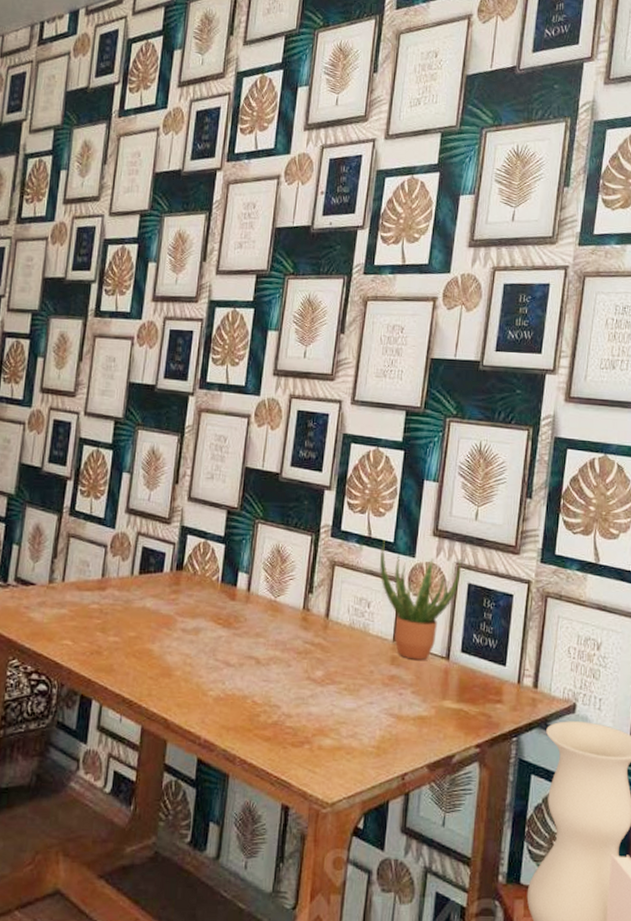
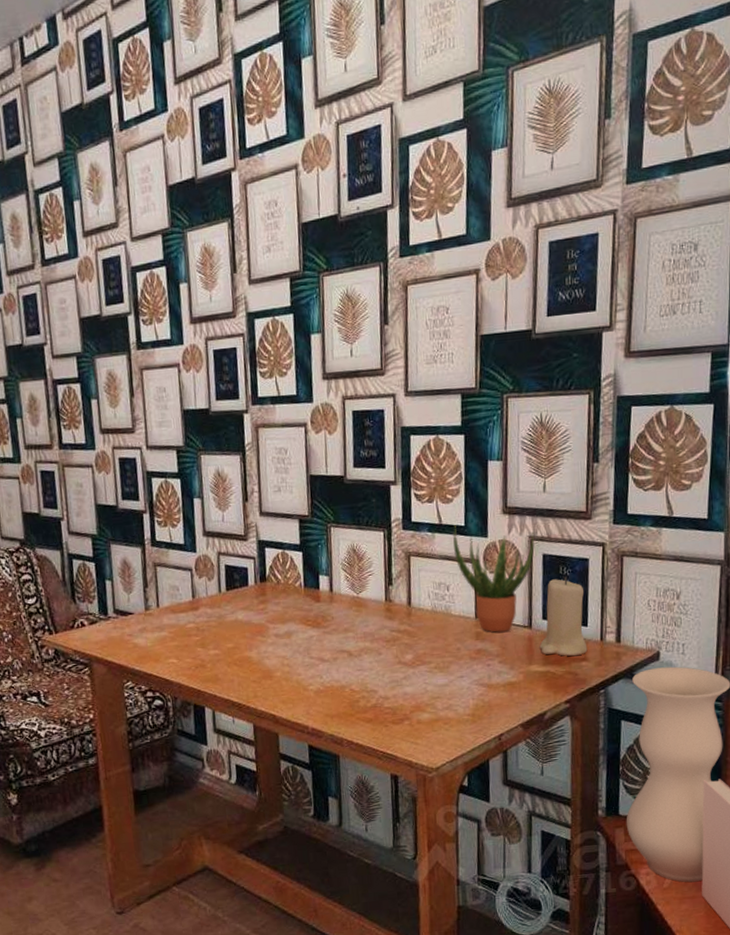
candle: none [455,610,506,697] -> present [539,577,588,657]

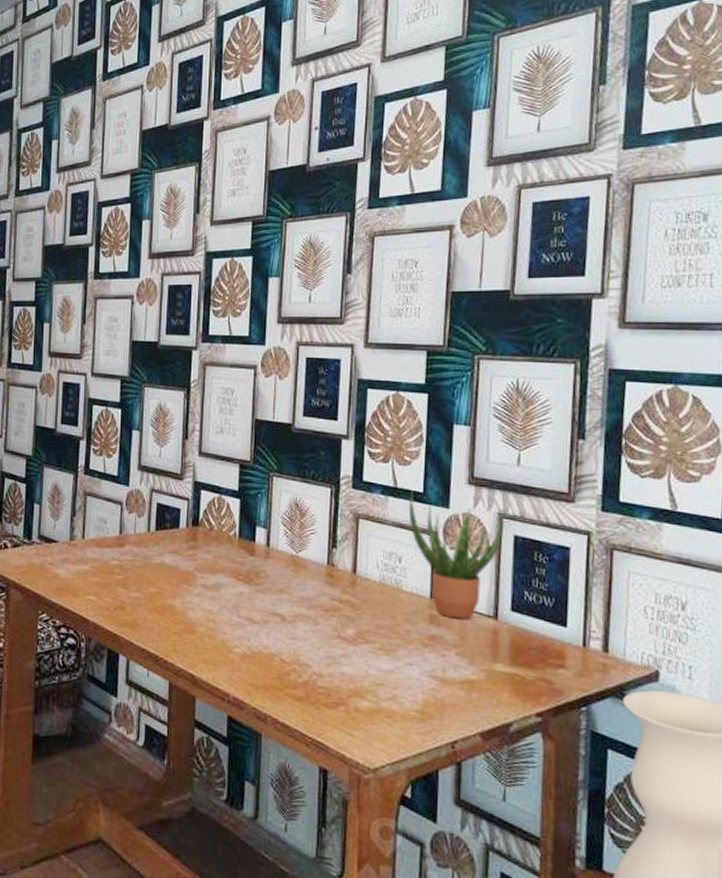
candle: present [539,577,588,657] -> none [506,565,566,661]

